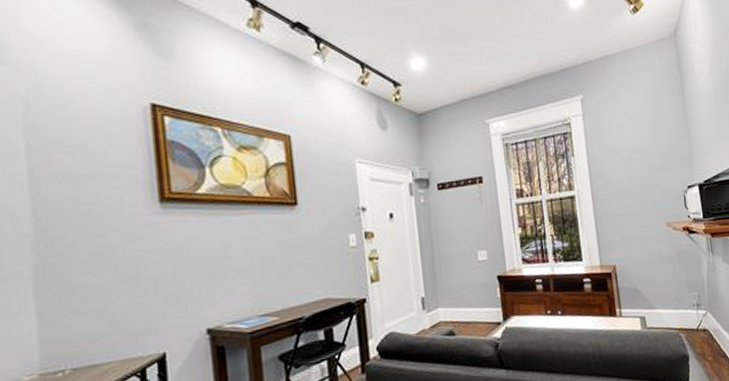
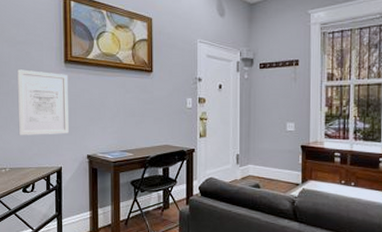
wall art: none [78,216,174,316] -> present [17,69,69,135]

